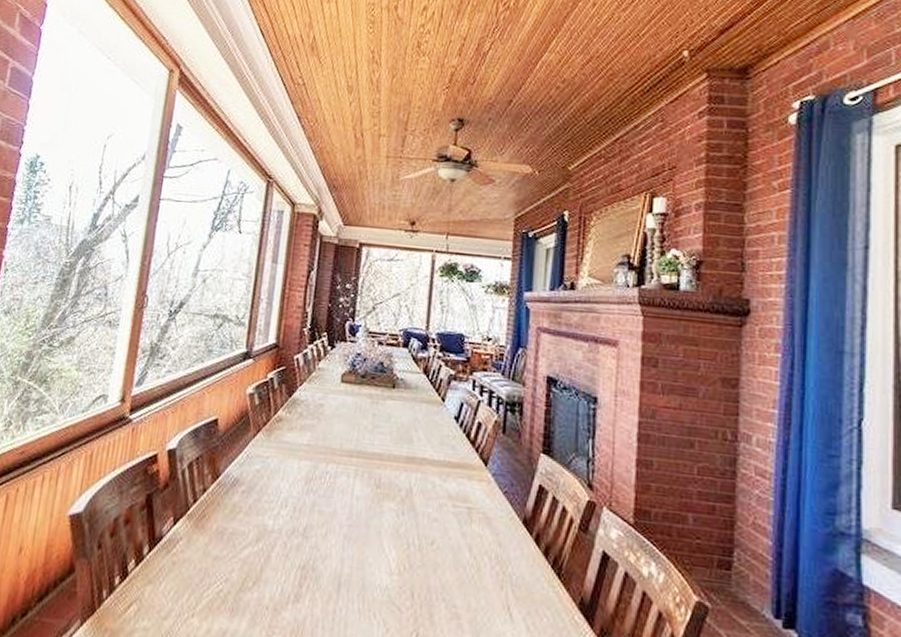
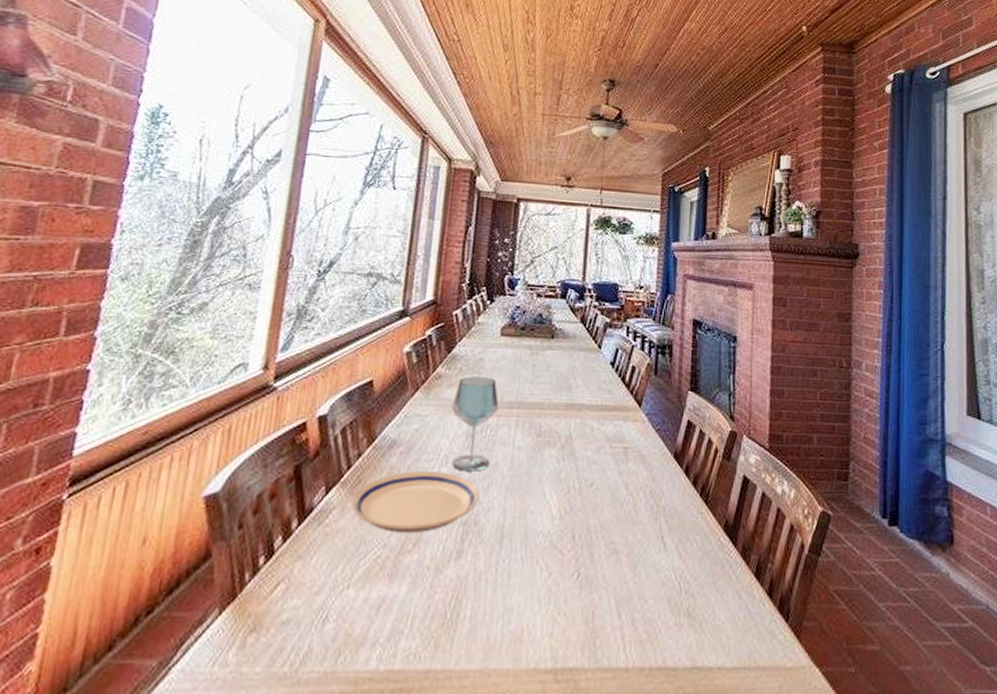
plate: none [196,510,318,572] -> present [351,471,480,534]
wine glass: none [292,421,339,518] -> present [452,377,499,472]

